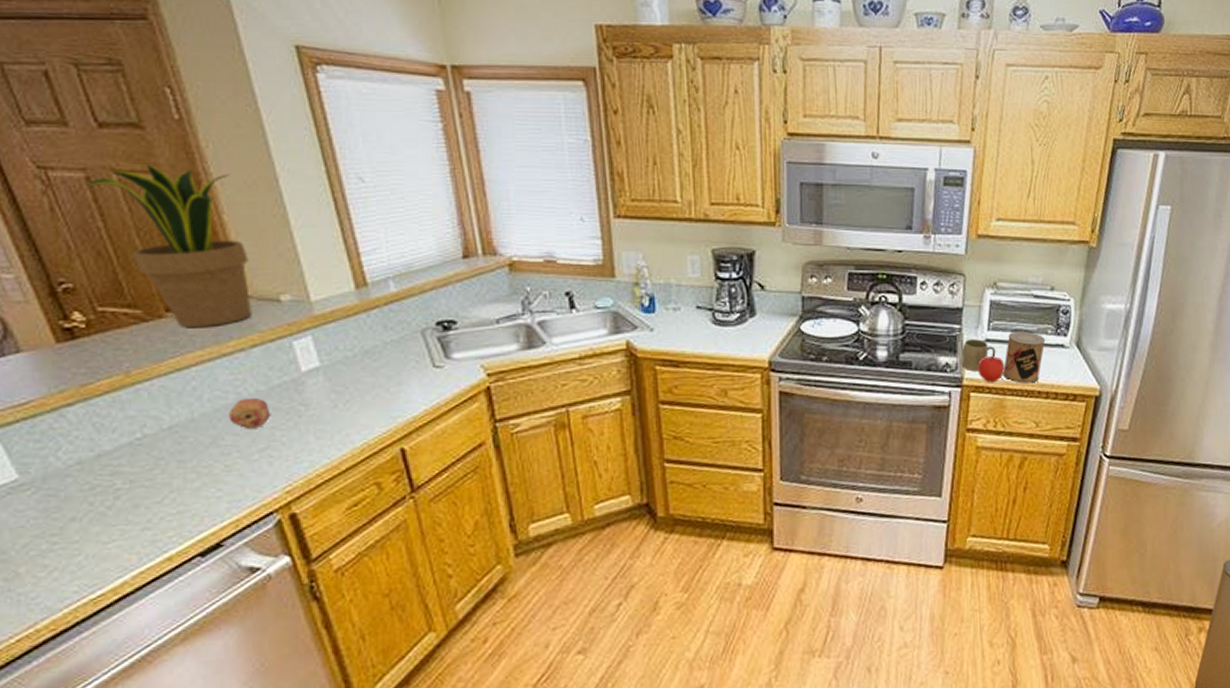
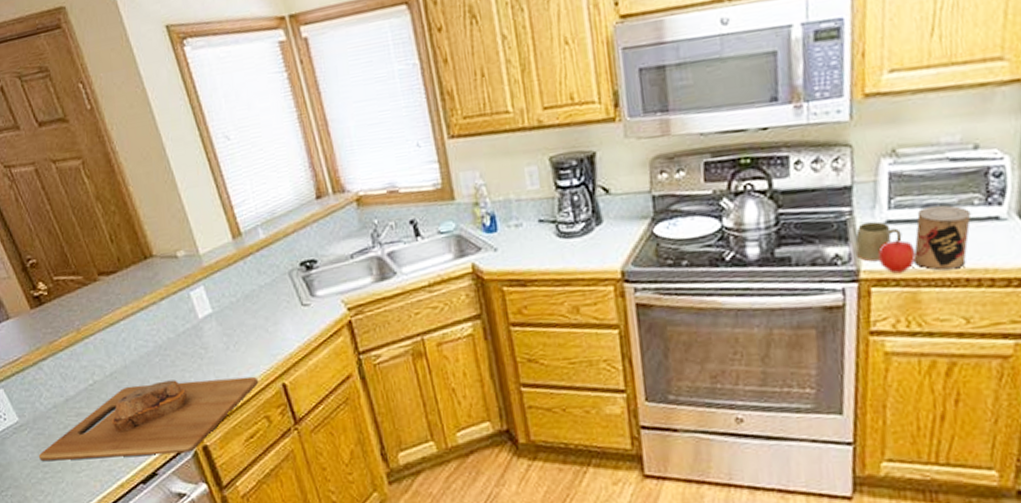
cutting board: none [44,438,370,530] -> present [38,376,258,462]
potted plant: present [85,164,252,329] -> none [36,149,158,289]
fruit: present [229,398,271,430] -> none [150,345,181,373]

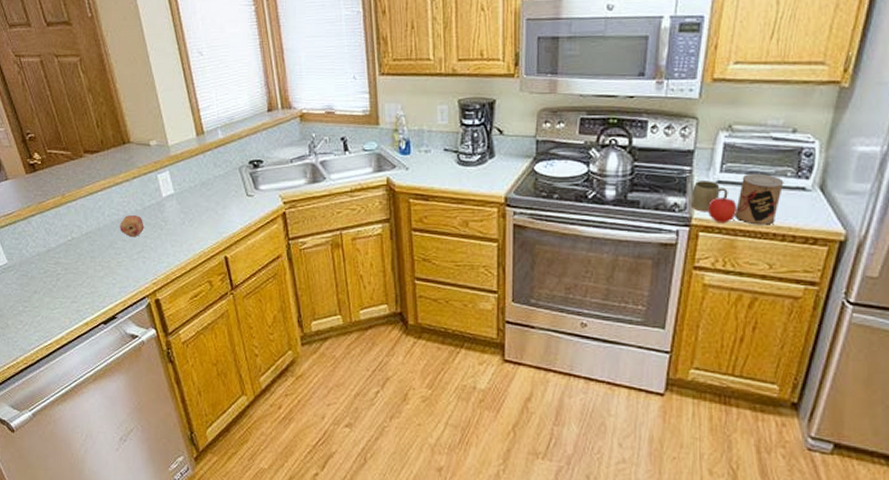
cutting board: present [38,376,258,462] -> none [21,244,205,303]
fruit: none [150,345,181,373] -> present [120,215,144,238]

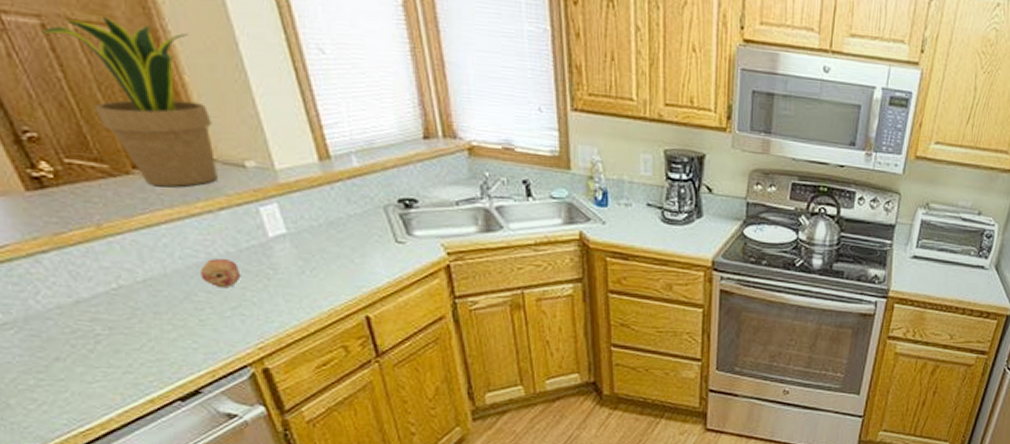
potted plant: none [40,50,133,165] -> present [41,16,218,188]
mug: present [691,181,728,212] -> none [890,255,922,285]
fruit: present [708,196,738,224] -> none [904,271,929,297]
tin can: present [734,173,784,225] -> none [925,250,968,299]

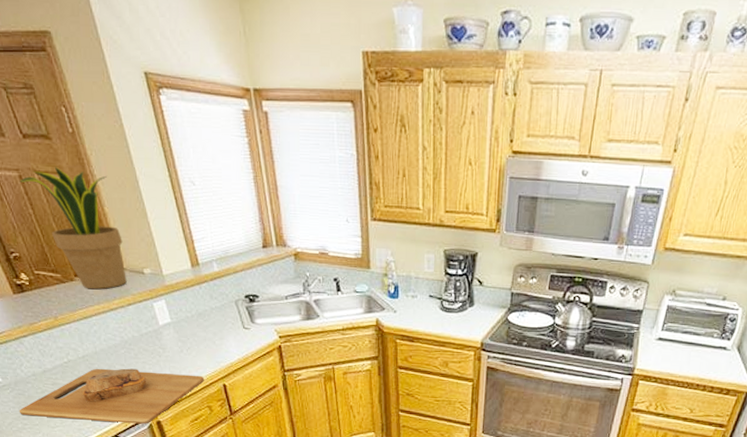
cutting board: none [30,296,336,373] -> present [19,368,204,424]
fruit: present [200,259,241,288] -> none [117,341,142,363]

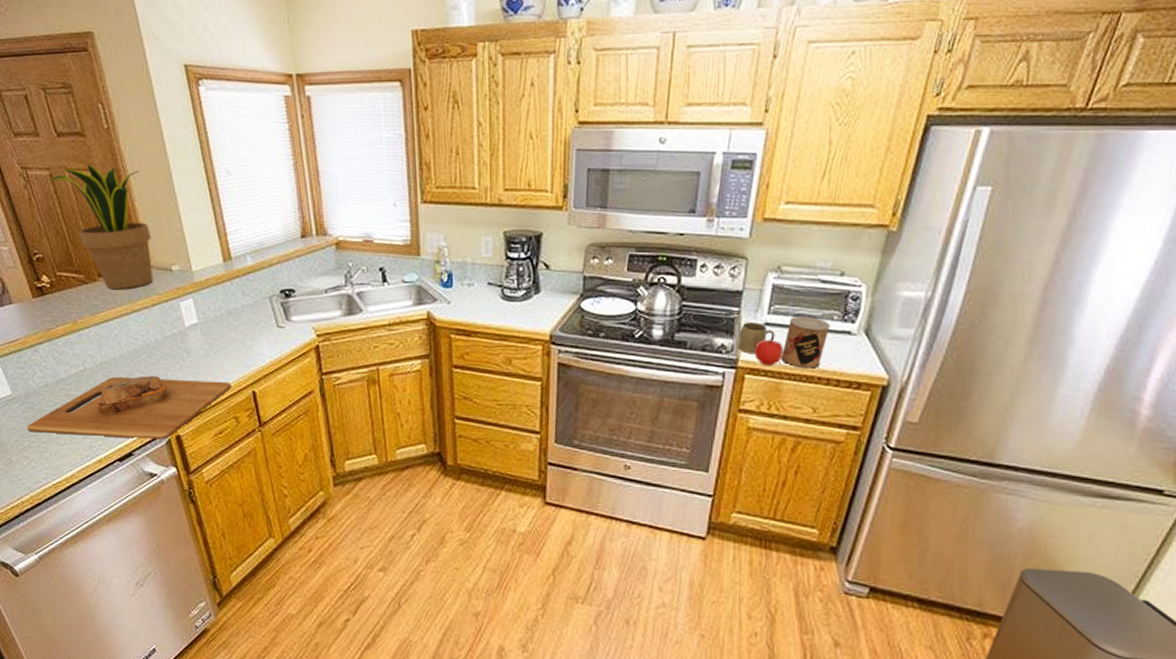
mug: none [635,337,666,364] -> present [738,322,775,354]
fruit: none [648,351,672,374] -> present [755,339,784,366]
tin can: none [669,333,711,377] -> present [781,316,831,369]

